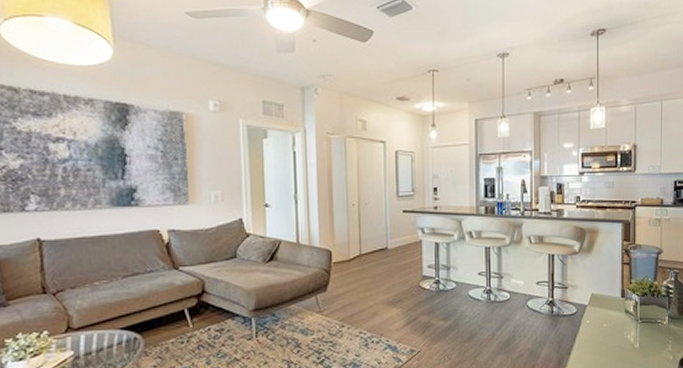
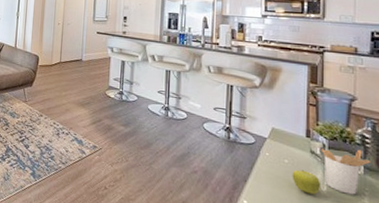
fruit: none [610,331,635,353] -> present [292,169,322,195]
utensil holder: none [634,301,674,346] -> present [321,148,372,195]

